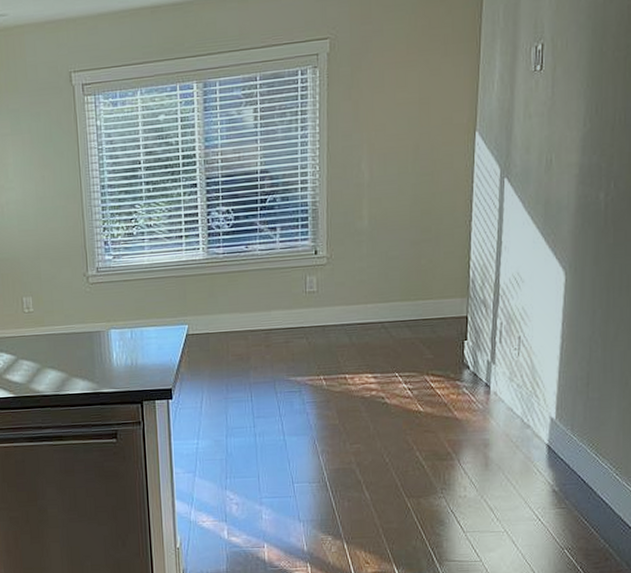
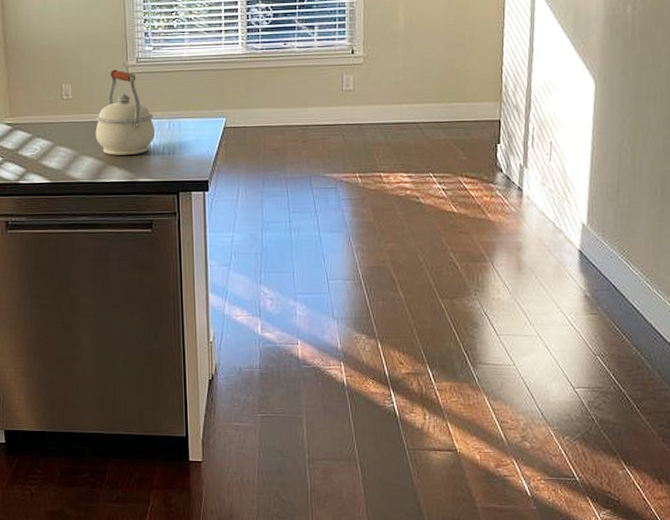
kettle: none [57,280,118,367] -> present [95,69,156,155]

